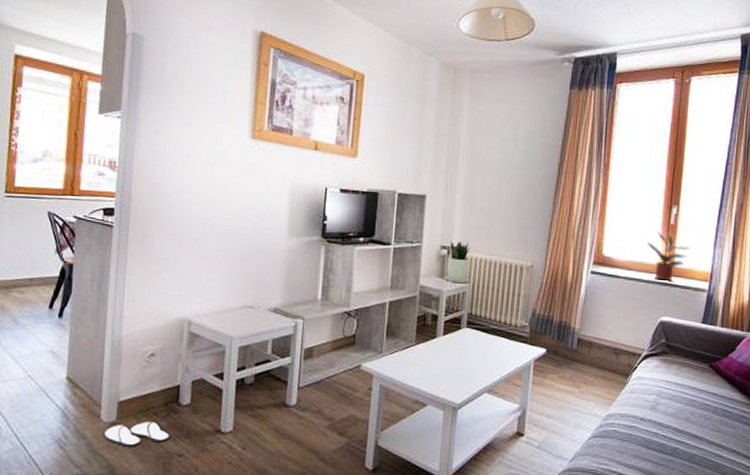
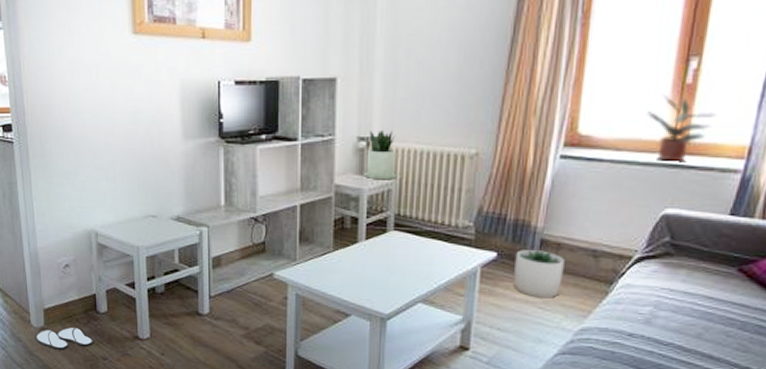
planter: none [558,347,595,389] -> present [513,250,565,299]

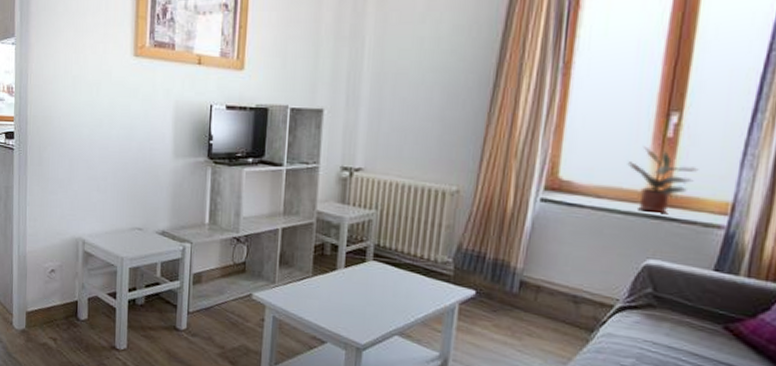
slippers: present [35,327,94,350] -> none [16,332,72,355]
planter: present [363,130,397,180] -> none [345,161,379,211]
planter: present [513,250,565,299] -> none [492,290,544,342]

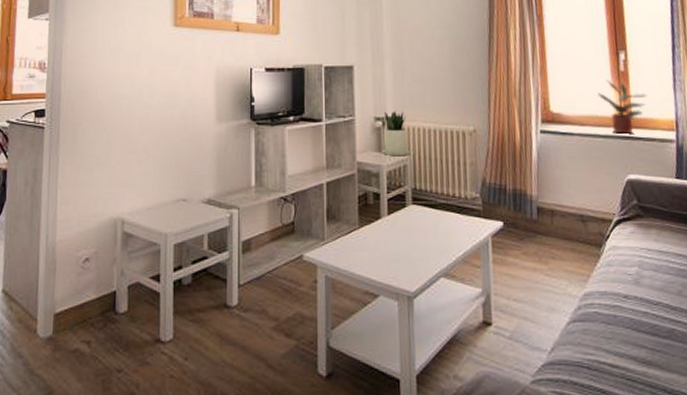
planter: none [345,161,379,211] -> present [381,111,411,157]

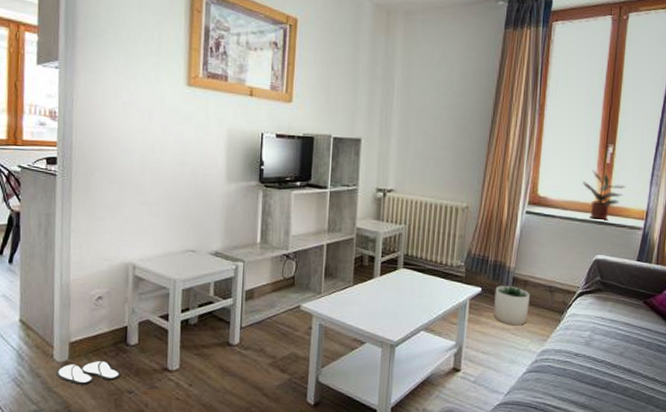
slippers: none [40,333,110,365] -> present [57,360,121,385]
planter: present [381,111,411,157] -> none [380,184,407,226]
planter: none [518,218,561,265] -> present [494,286,530,326]

